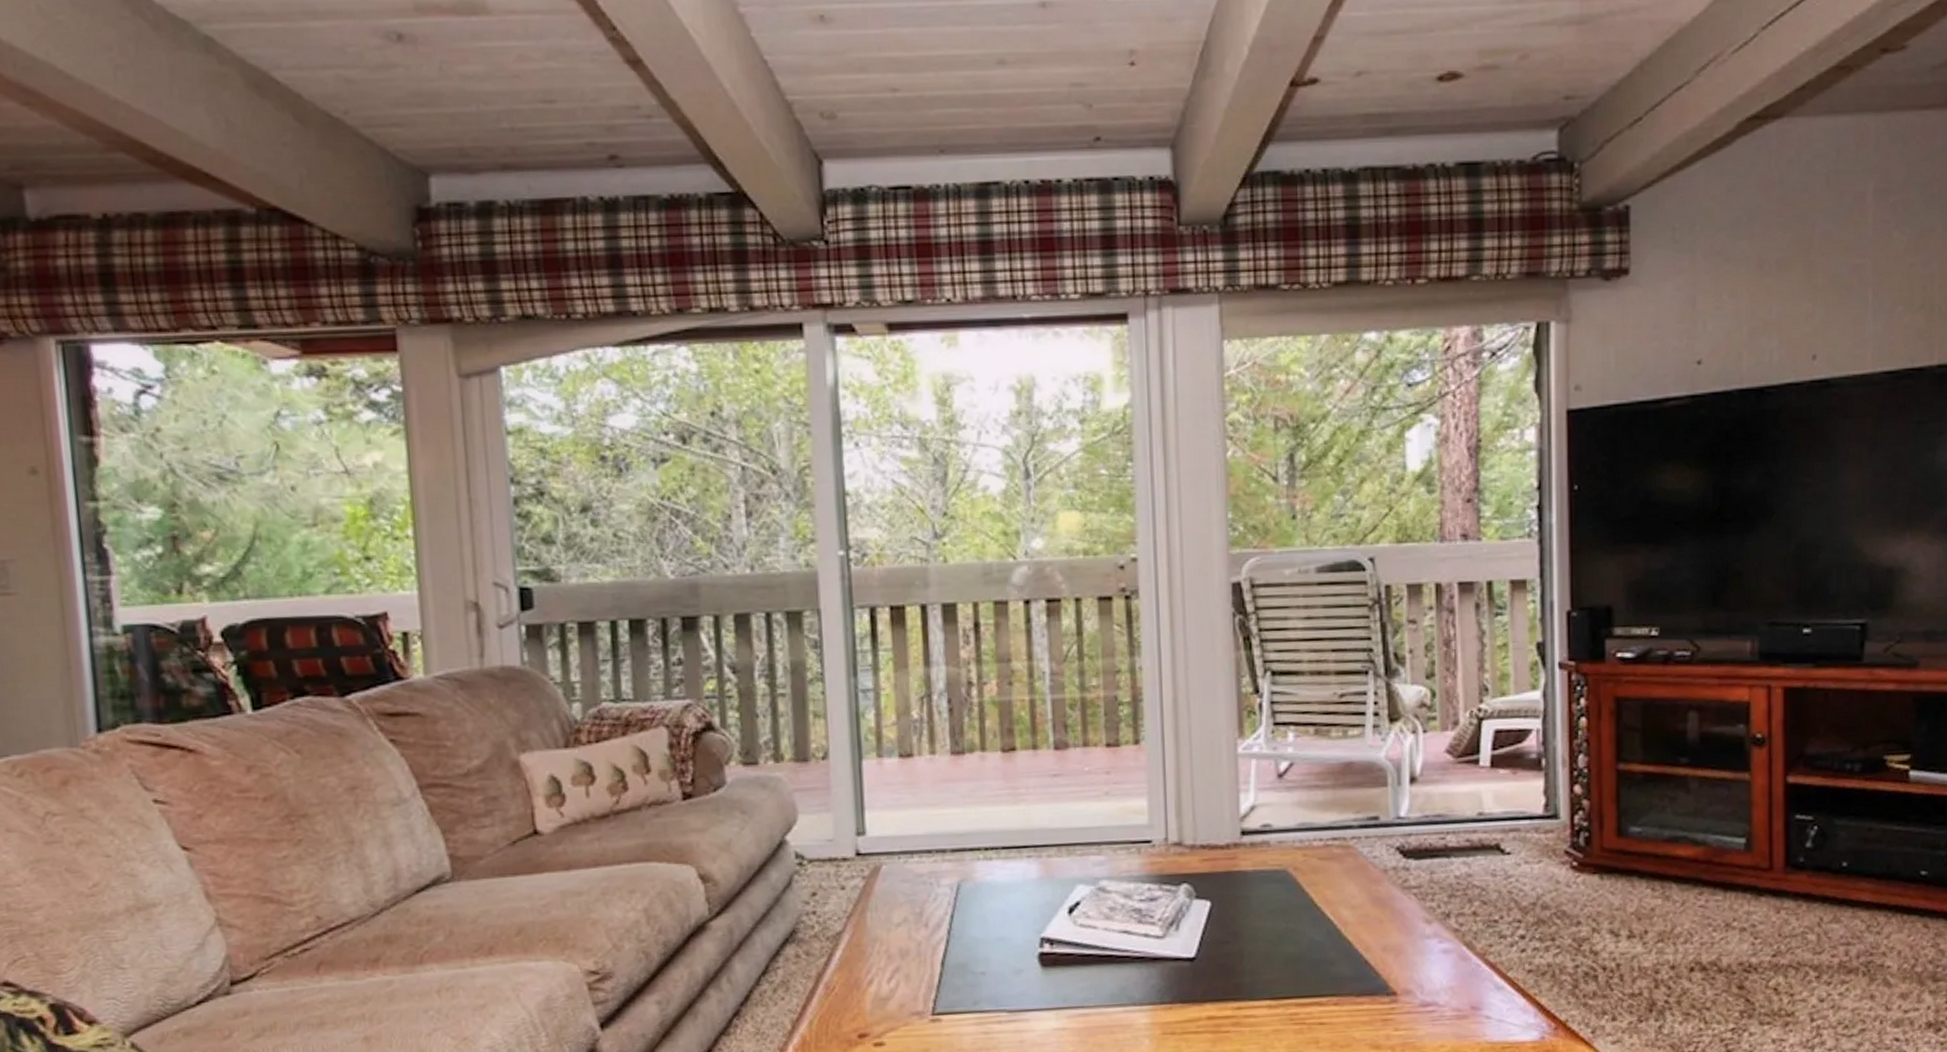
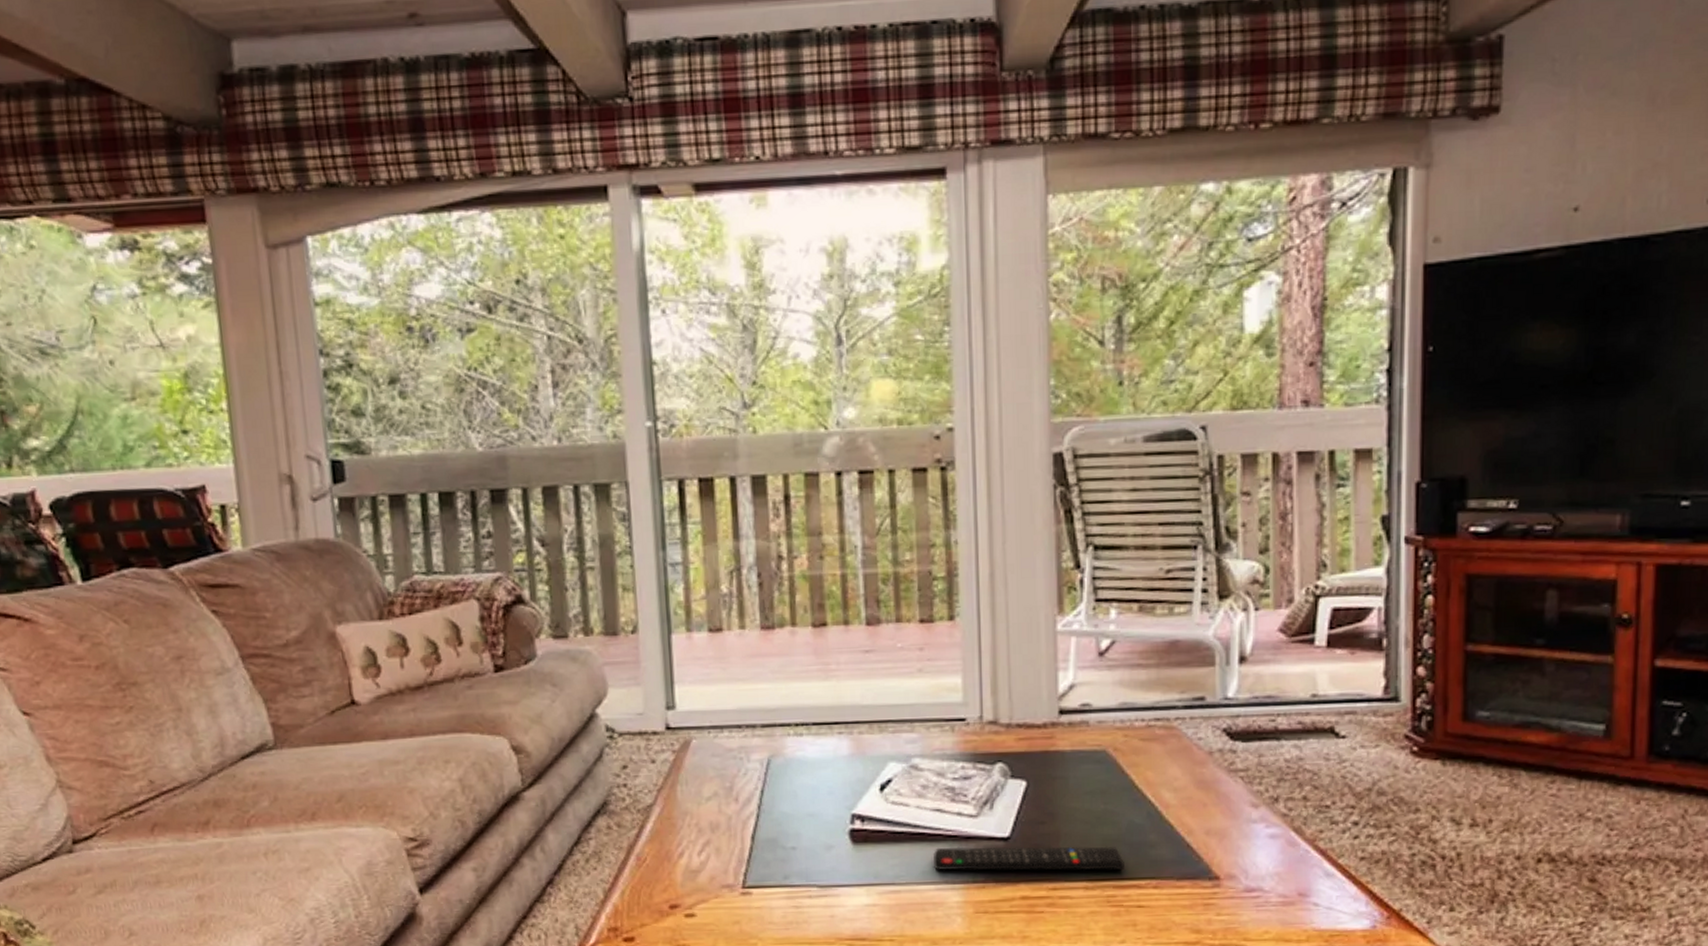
remote control: none [1121,964,1306,993] -> present [934,846,1124,871]

